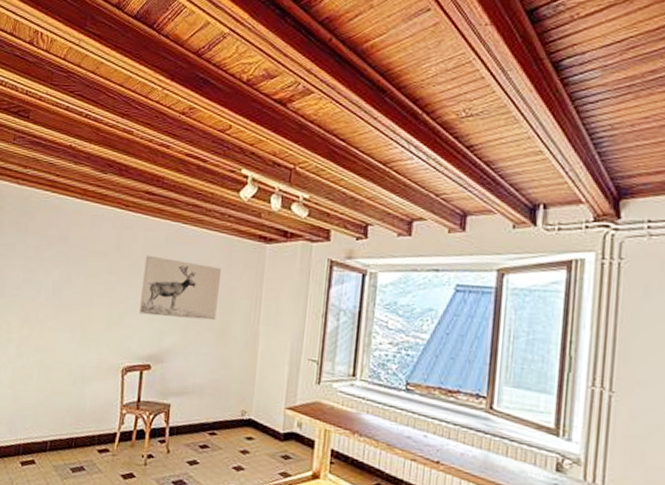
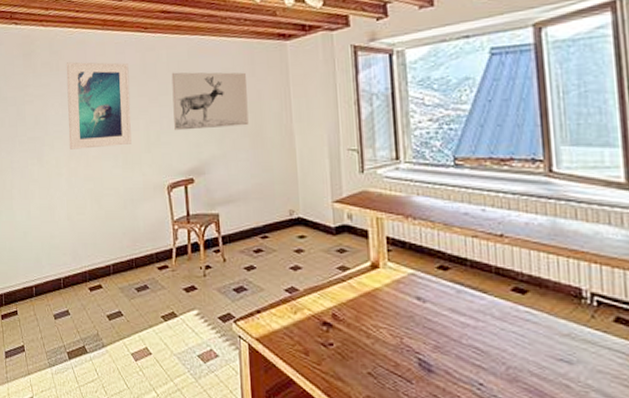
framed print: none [24,226,103,321] -> present [66,62,132,150]

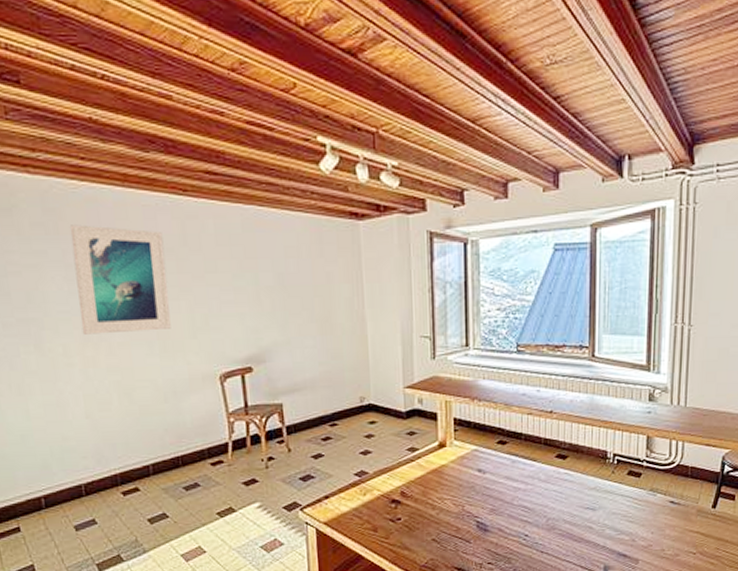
wall art: present [171,72,249,131] -> none [221,246,316,314]

